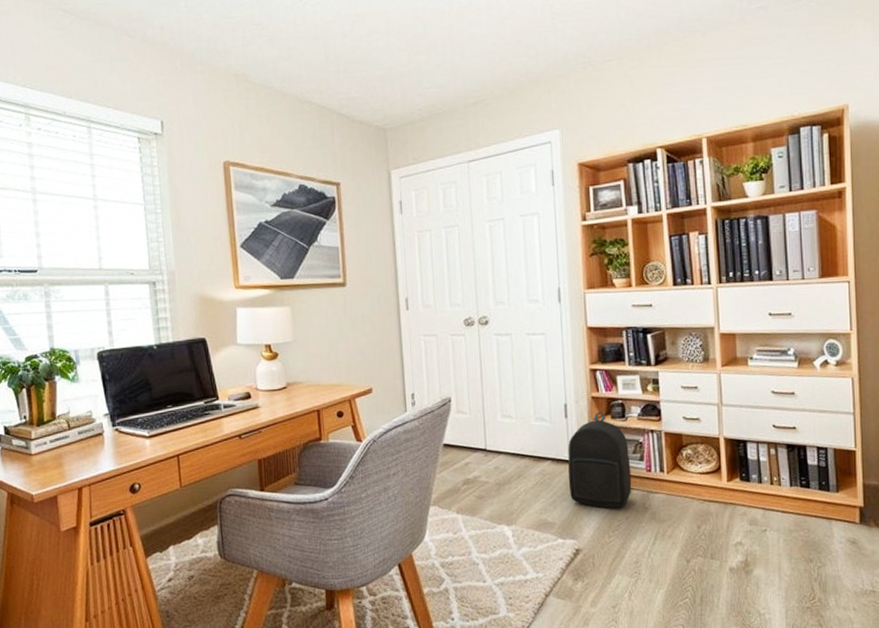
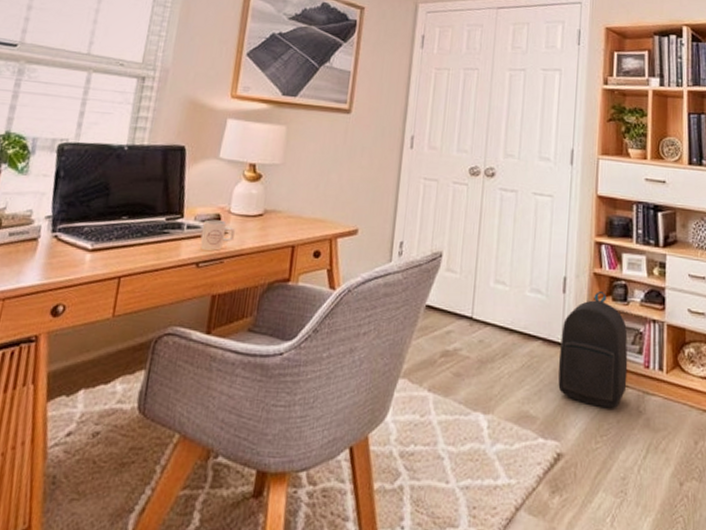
mug: none [236,397,266,425] -> present [200,219,235,252]

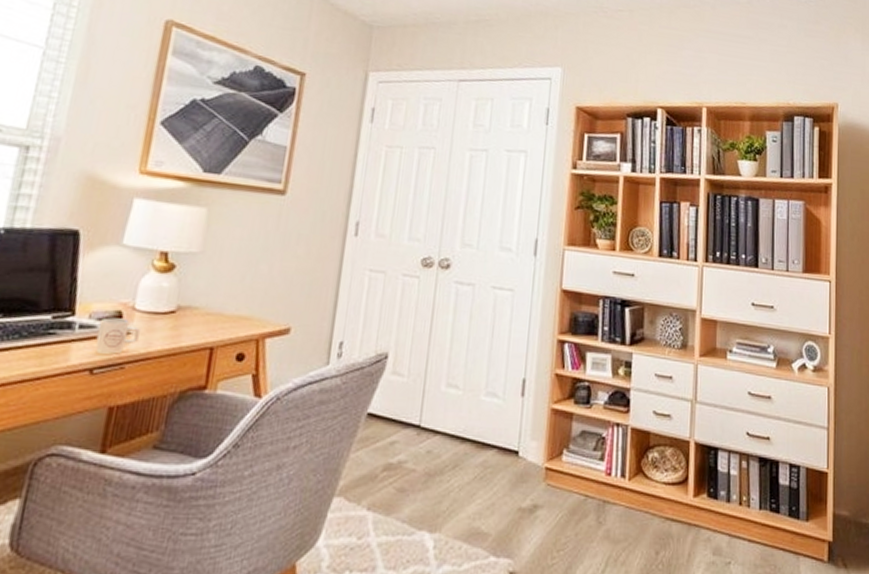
backpack: present [558,290,628,408] -> none [513,393,590,520]

